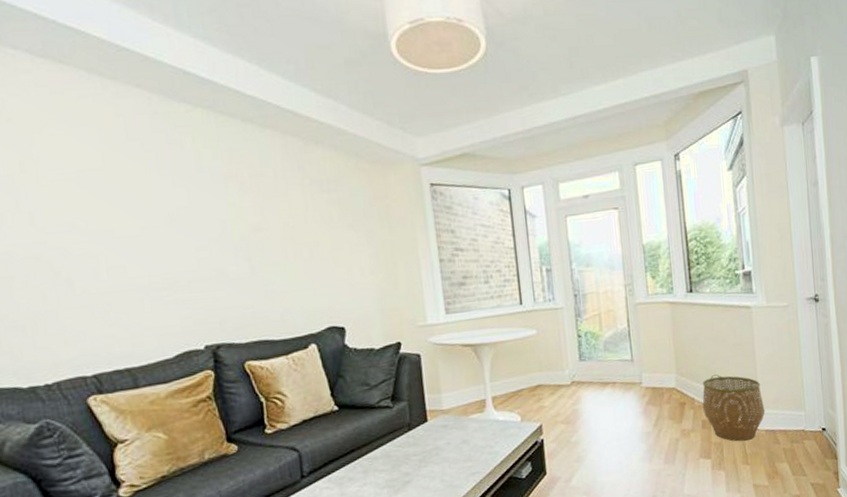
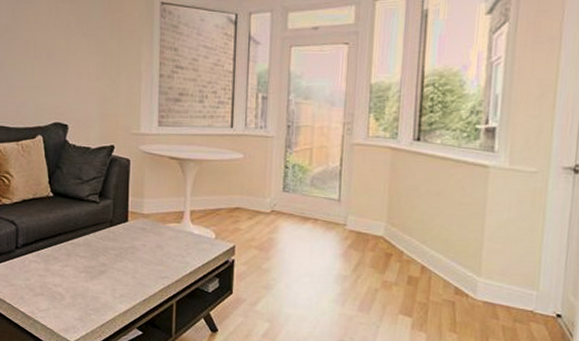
basket: present [702,374,765,442] -> none [411,230,487,308]

